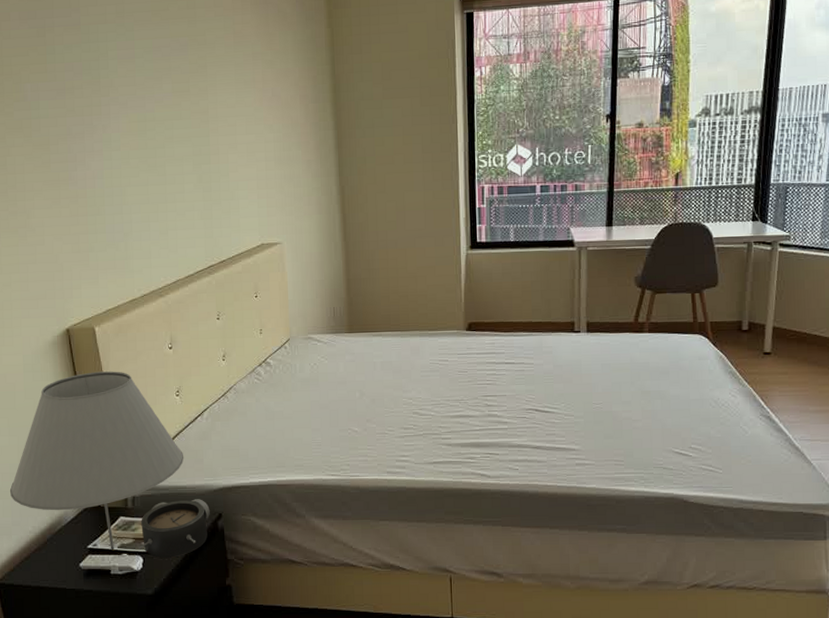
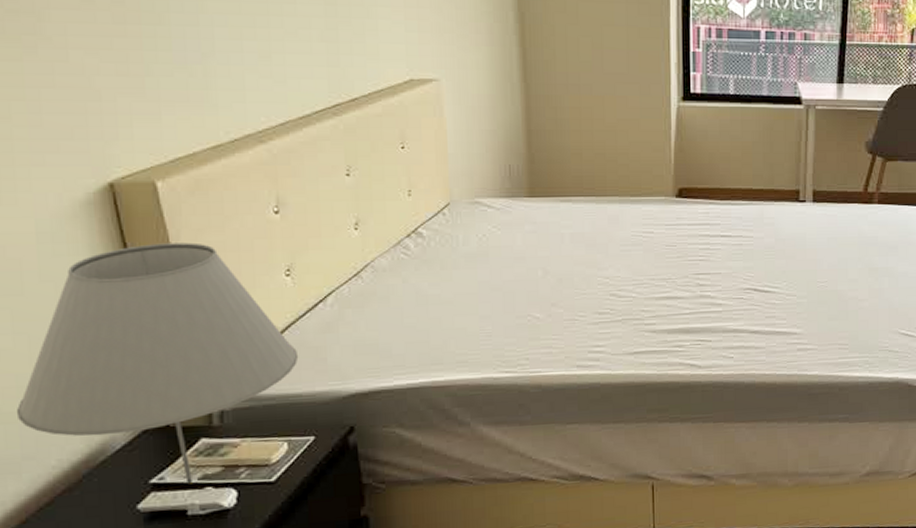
alarm clock: present [139,499,210,558] -> none [230,409,337,489]

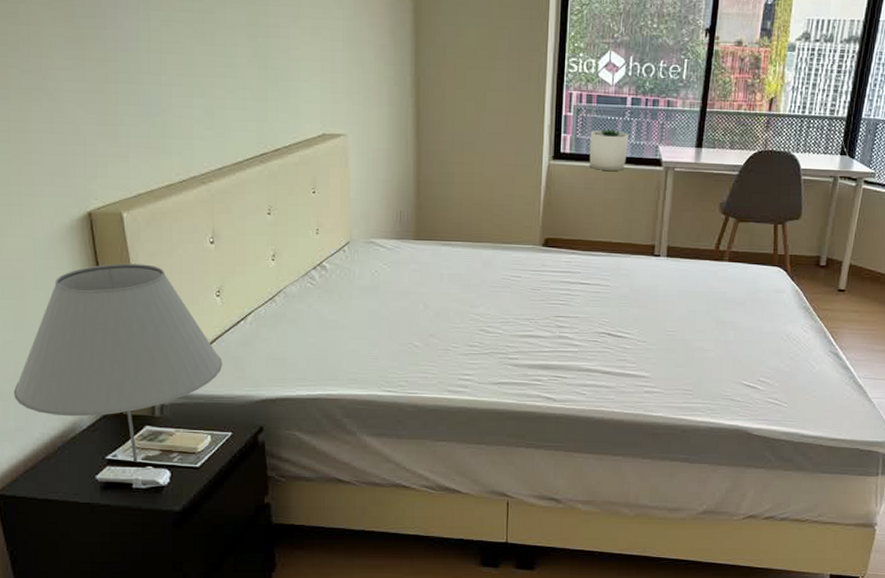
planter: none [722,65,765,111] -> present [589,128,629,171]

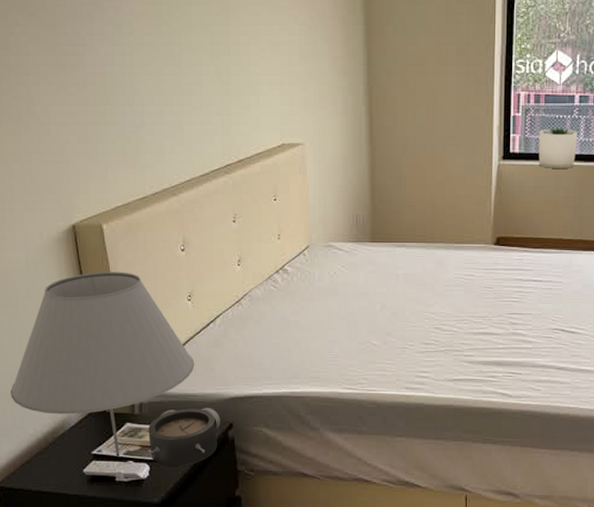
alarm clock: none [166,410,250,472] -> present [145,408,221,467]

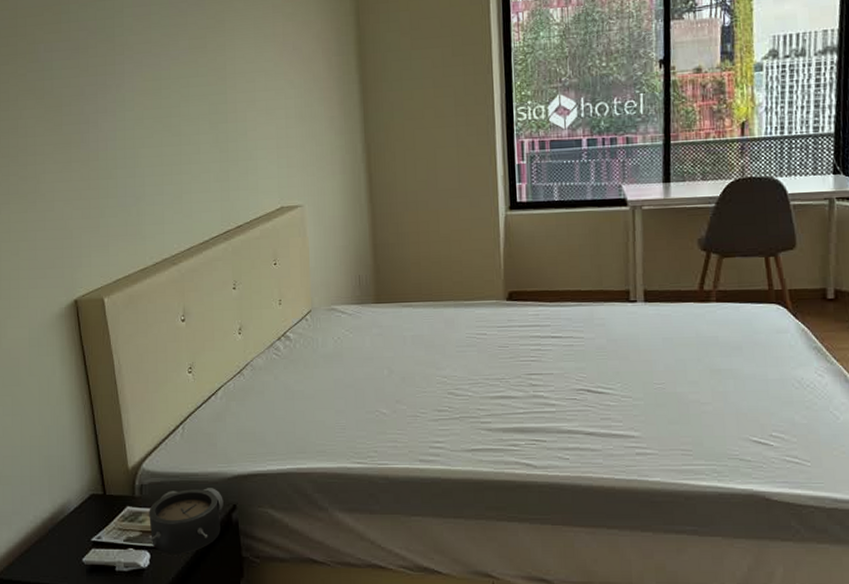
table lamp: present [10,272,195,457] -> none [11,345,197,544]
planter: present [538,127,577,168] -> none [546,172,589,216]

